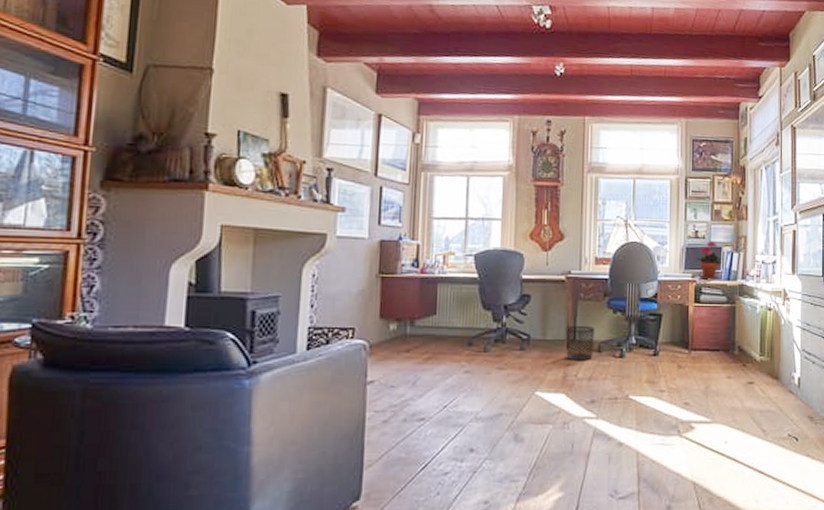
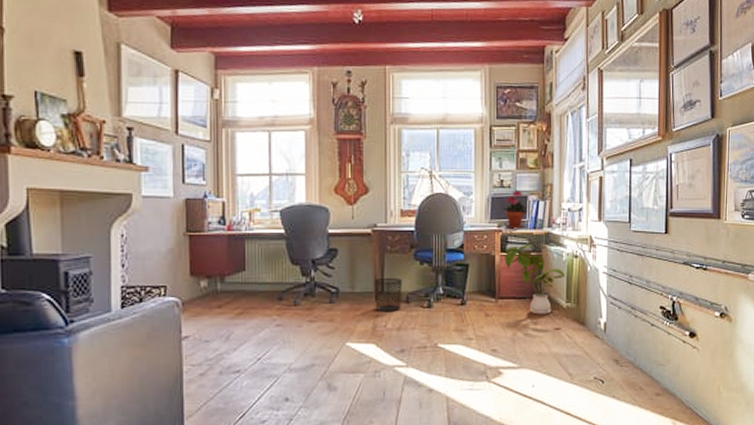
house plant: none [698,295,758,368] -> present [504,244,565,315]

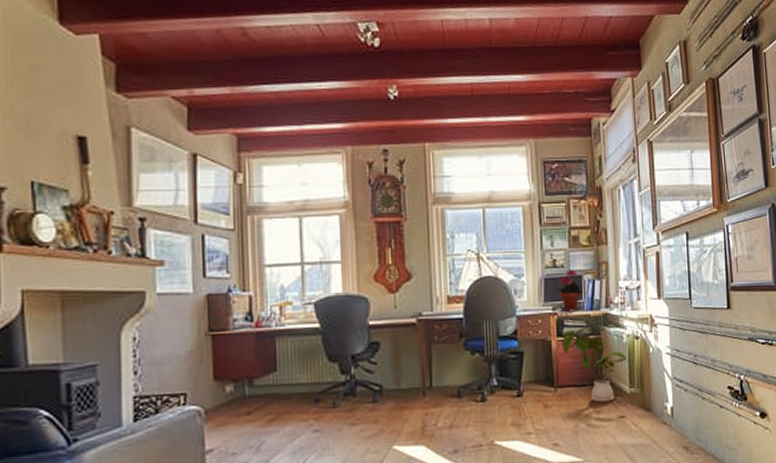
waste bin: present [374,277,403,312] -> none [421,370,453,410]

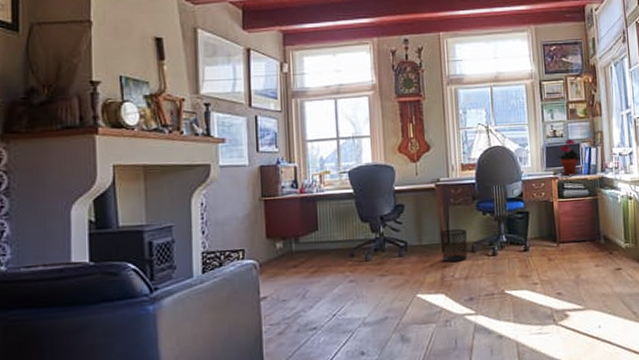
waste bin: none [421,370,453,410] -> present [439,228,468,263]
house plant: present [561,326,626,403] -> none [562,189,621,257]

